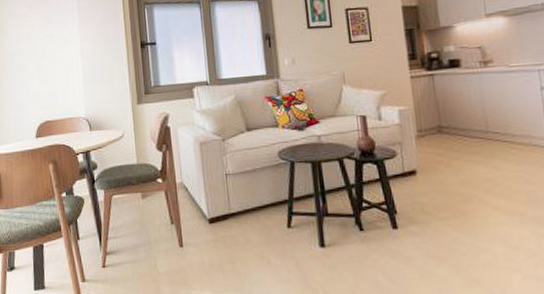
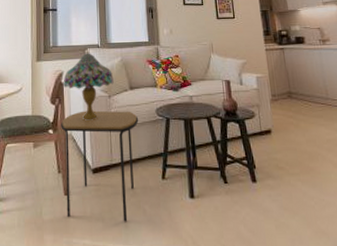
table lamp: none [169,88,228,167] -> present [63,49,114,120]
side table: none [170,155,259,273] -> present [61,110,139,222]

